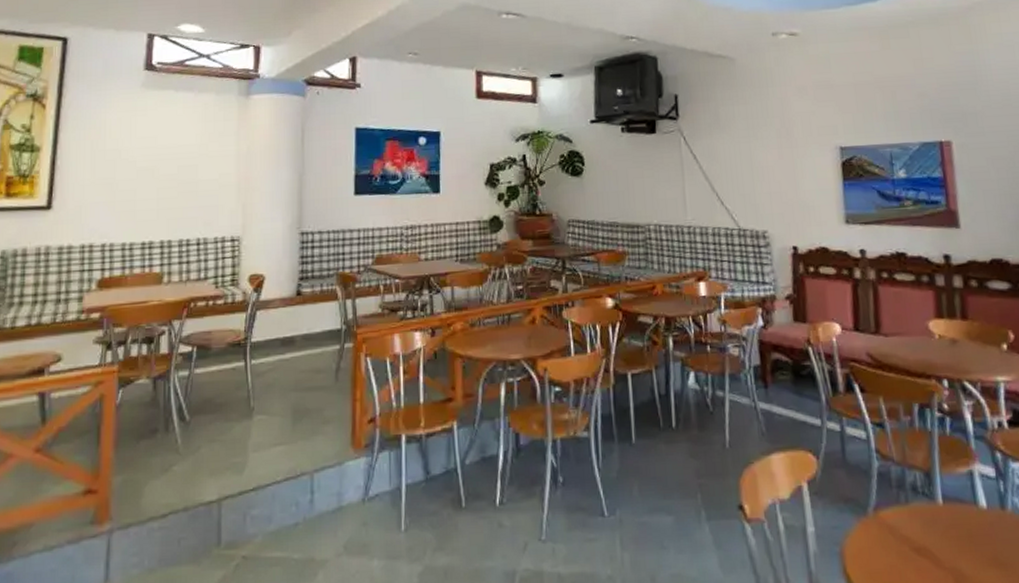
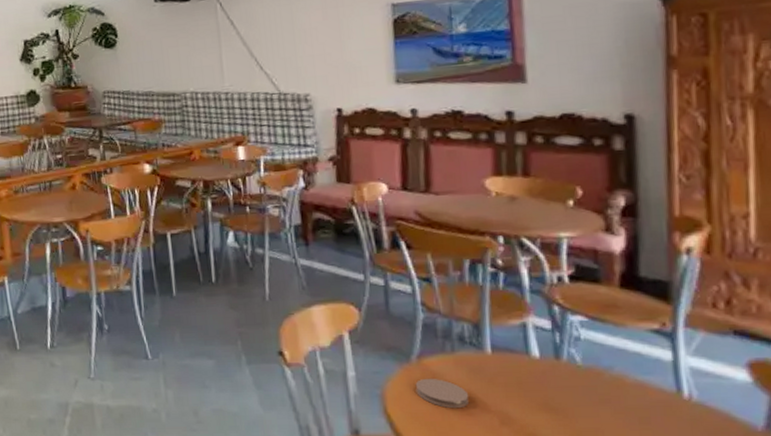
coaster: none [872,532,924,567] -> present [415,378,469,409]

